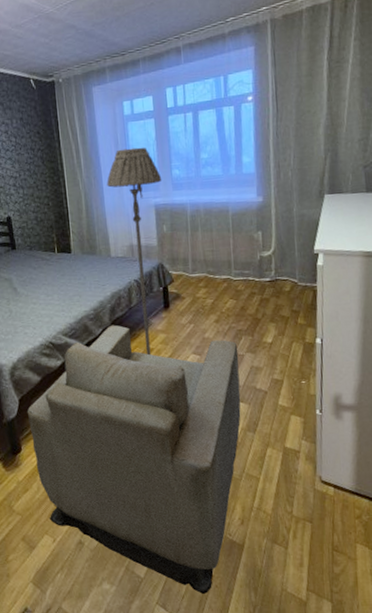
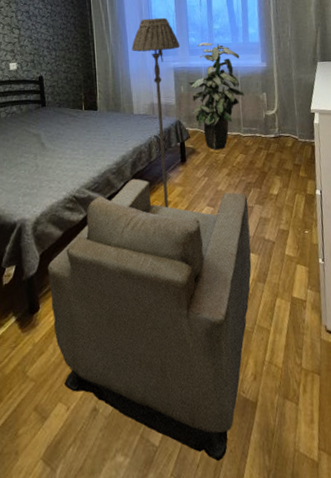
indoor plant: none [170,174,236,295] -> present [187,42,245,150]

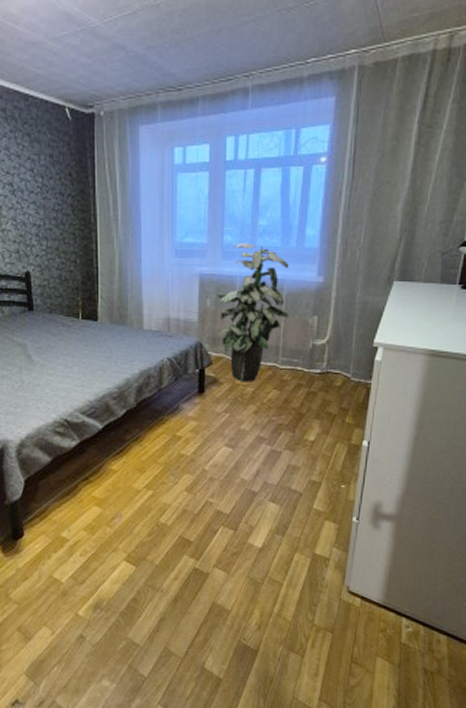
armchair: present [47,178,252,462] -> none [32,406,276,698]
floor lamp: present [131,17,180,208] -> none [146,204,211,444]

